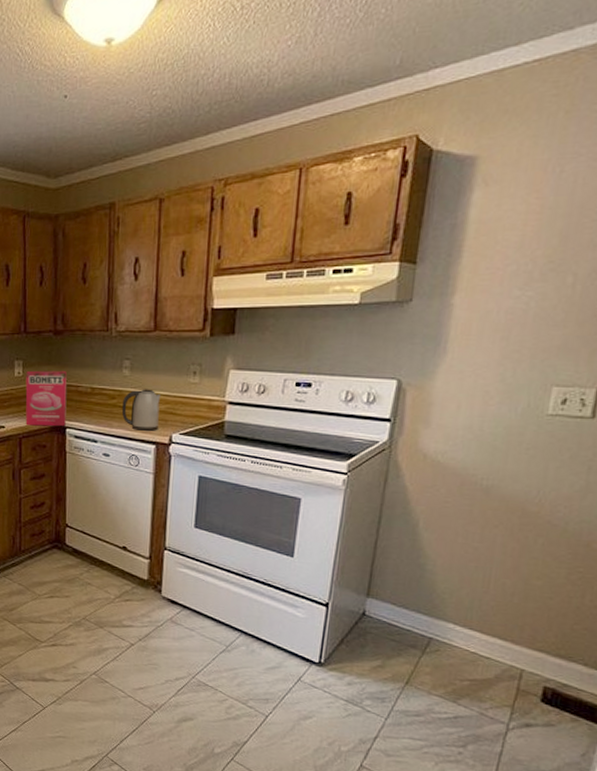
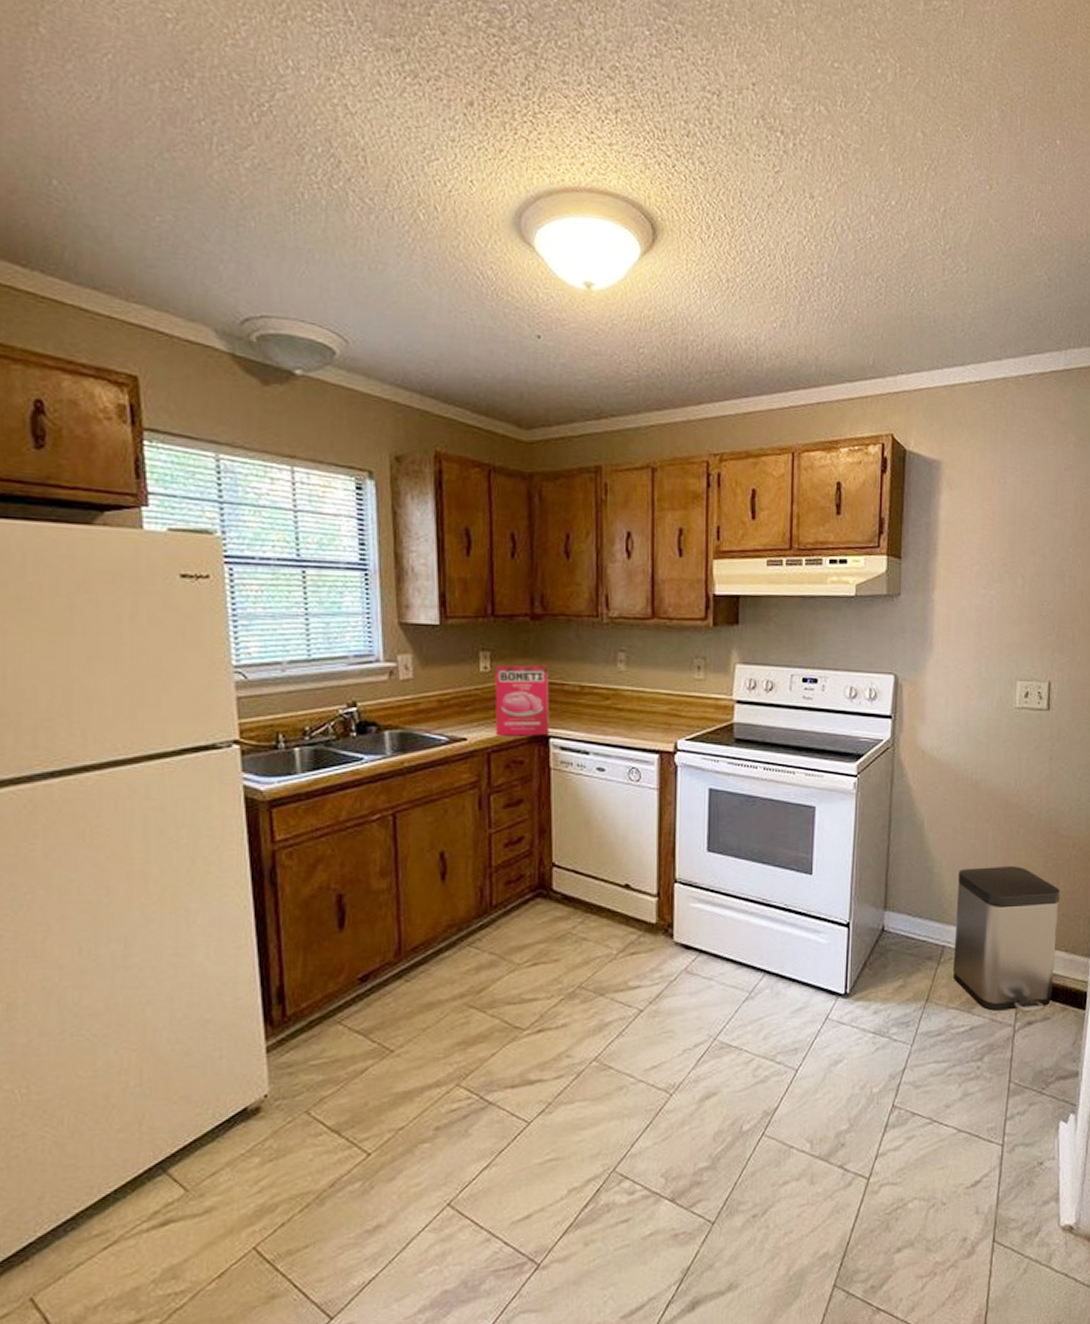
kettle: present [121,389,162,431] -> none [617,687,663,737]
pedal bin: none [439,570,585,716] -> present [952,866,1060,1012]

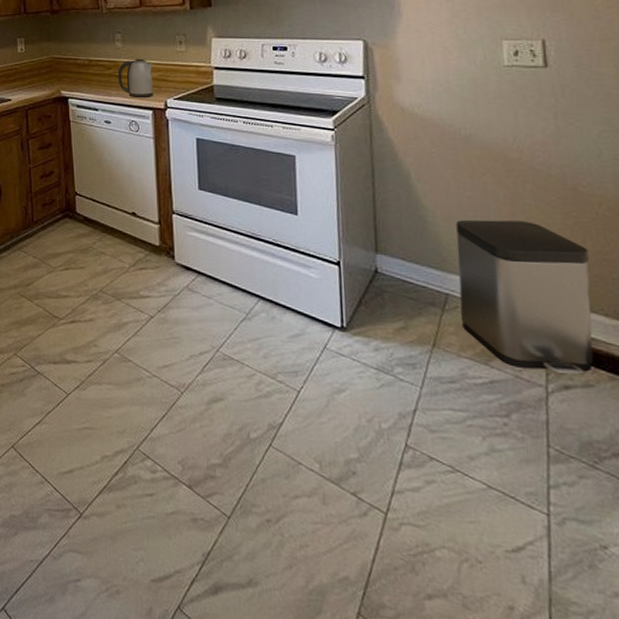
cereal box: present [494,664,550,736] -> none [28,46,68,97]
kettle: none [617,687,663,737] -> present [117,59,153,97]

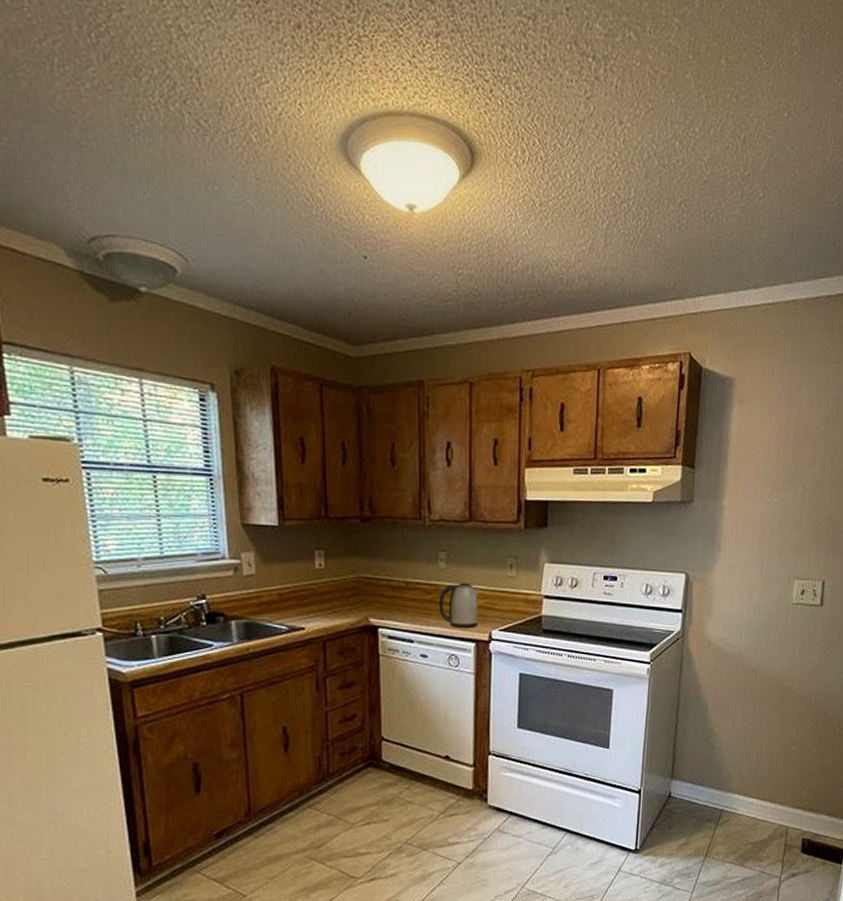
pedal bin: present [456,220,594,376] -> none [729,742,825,866]

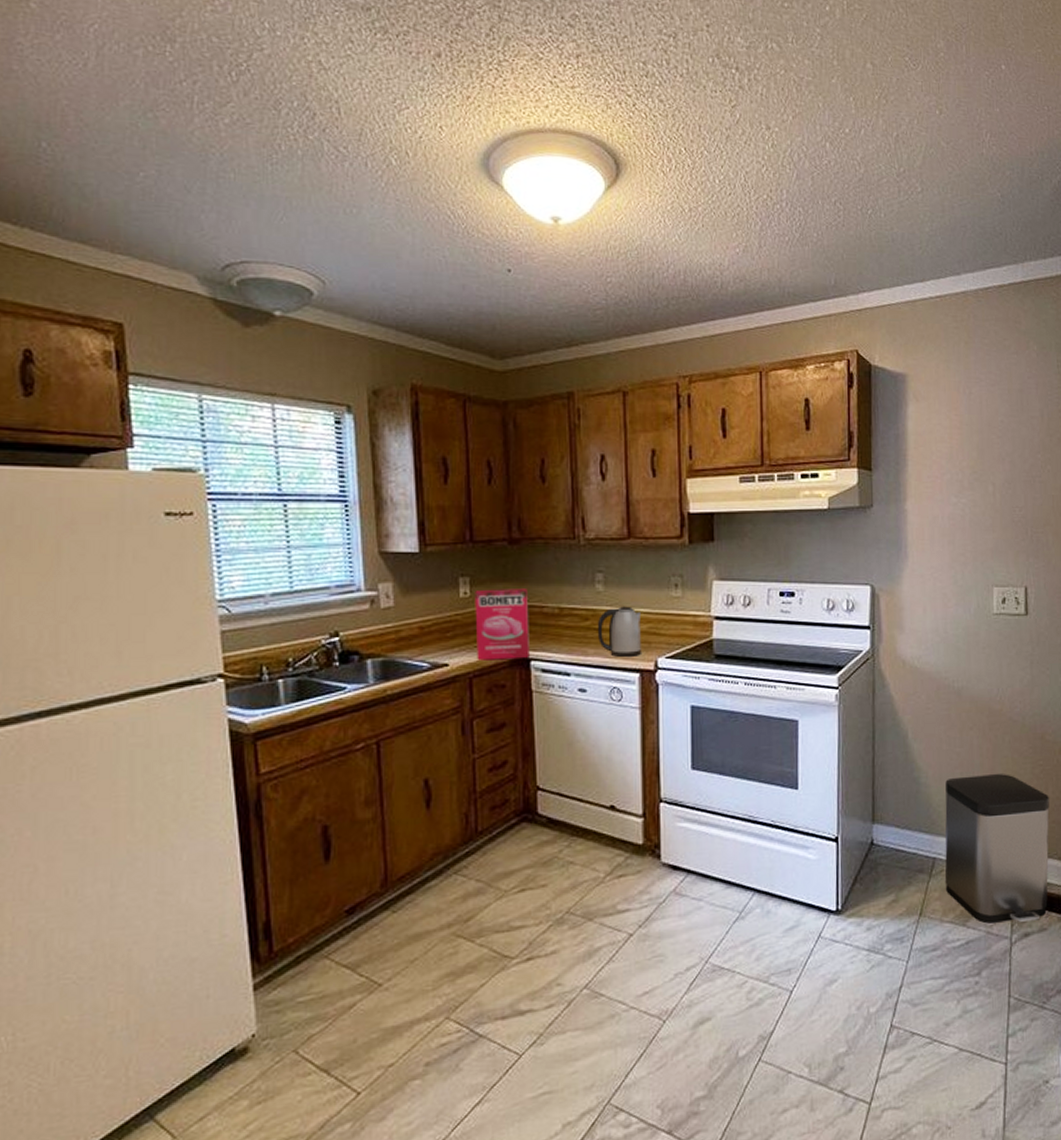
cereal box: none [329,562,378,626] -> present [475,589,530,661]
pedal bin: none [729,742,825,866] -> present [945,774,1050,924]

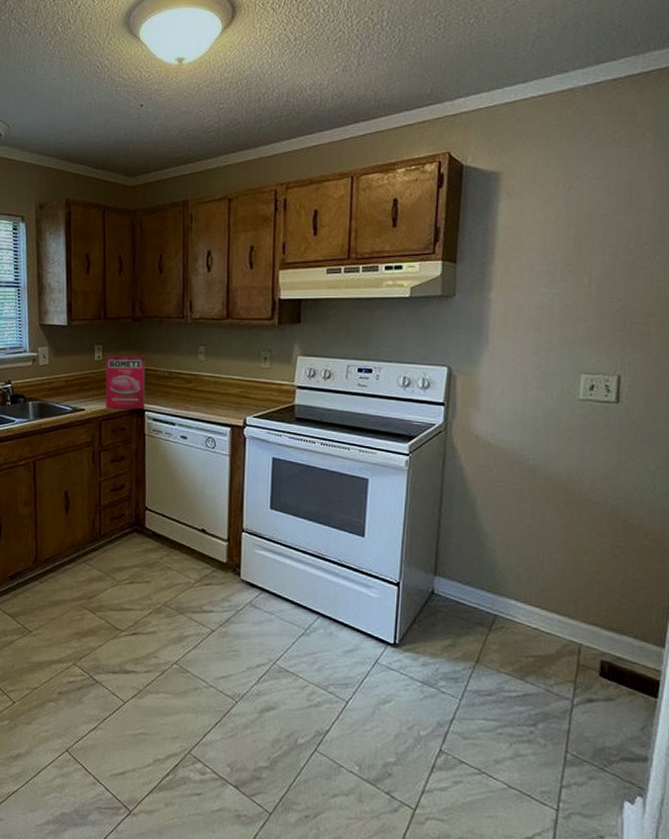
kettle: present [597,606,642,657] -> none [198,373,235,414]
pedal bin: present [945,774,1050,924] -> none [504,547,628,691]

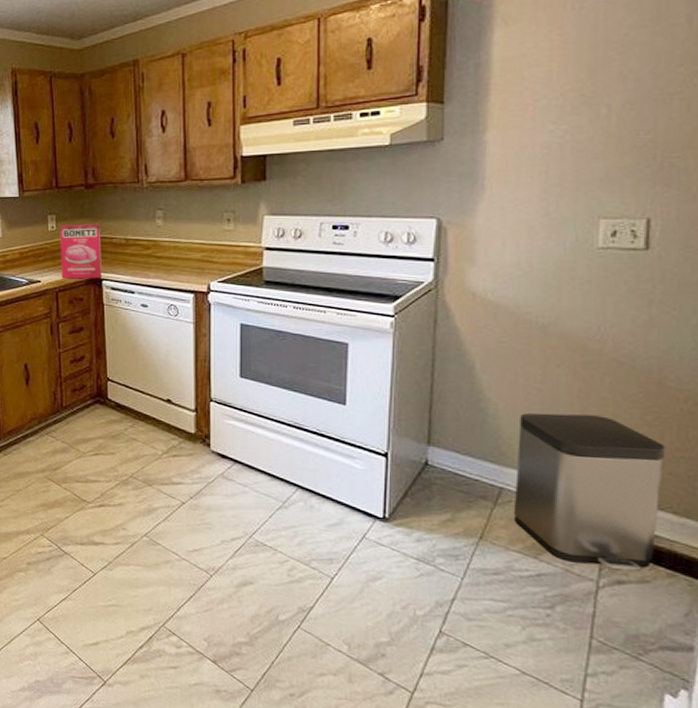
pedal bin: none [504,547,628,691] -> present [513,413,665,572]

